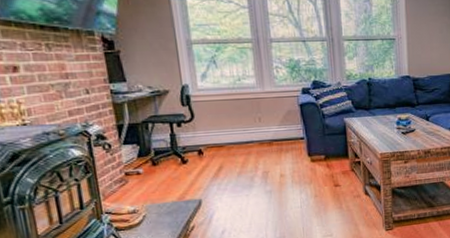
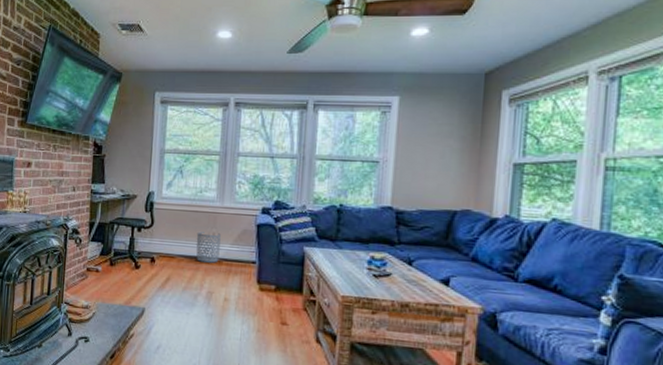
waste bin: none [242,117,269,146] -> present [196,231,221,263]

